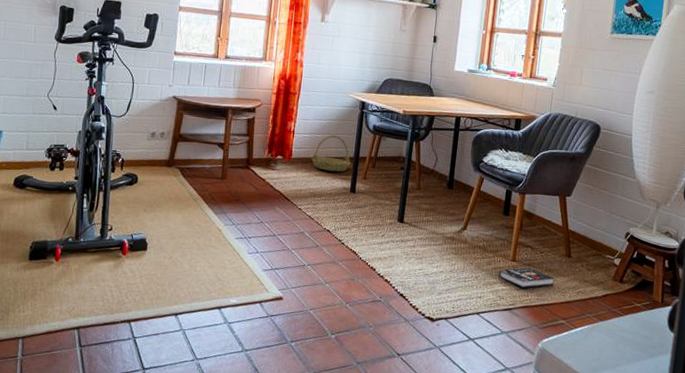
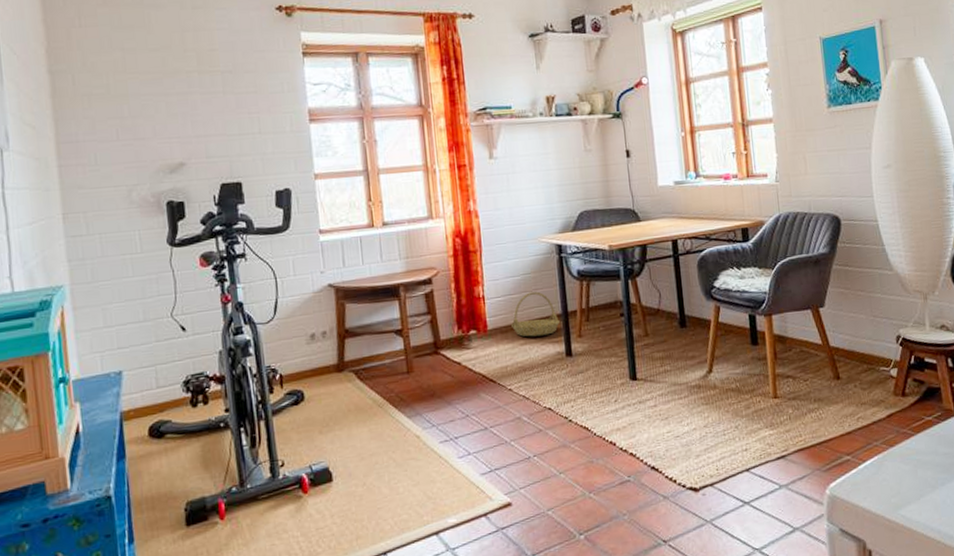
book: present [498,267,554,288] -> none [761,401,827,428]

